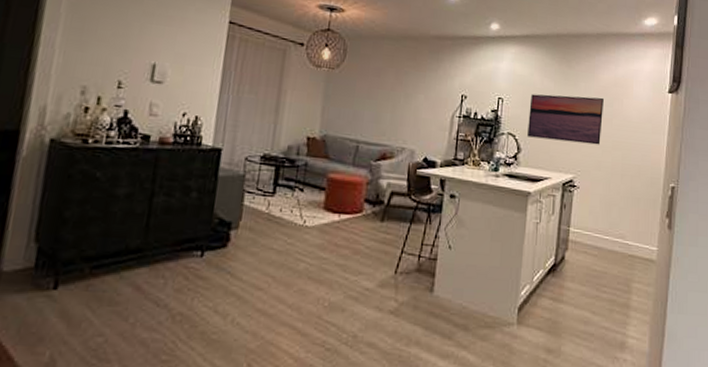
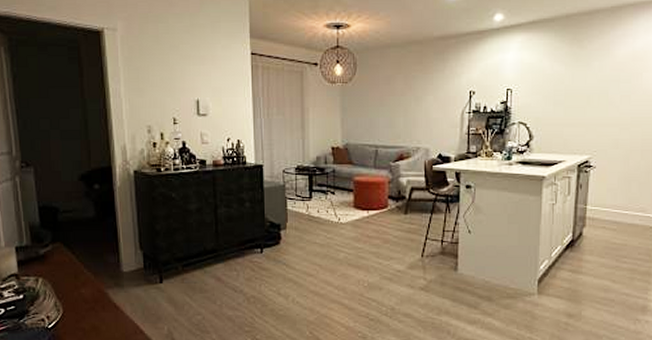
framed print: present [527,93,604,145] -> none [539,74,620,124]

